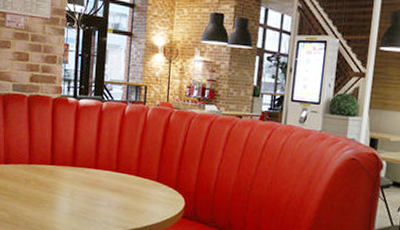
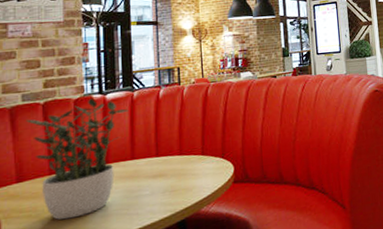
potted plant: none [14,100,97,208] -> present [26,98,129,220]

